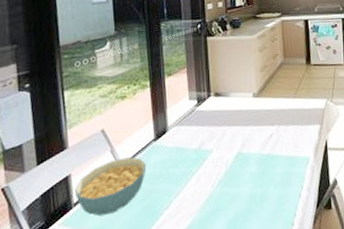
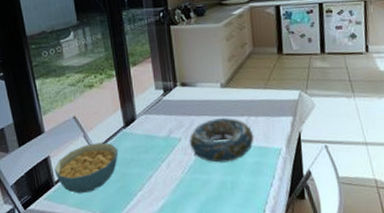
decorative bowl: none [221,127,284,175] -> present [189,117,254,163]

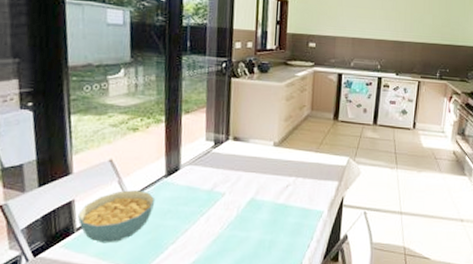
decorative bowl: present [189,117,254,163] -> none [233,176,299,221]

